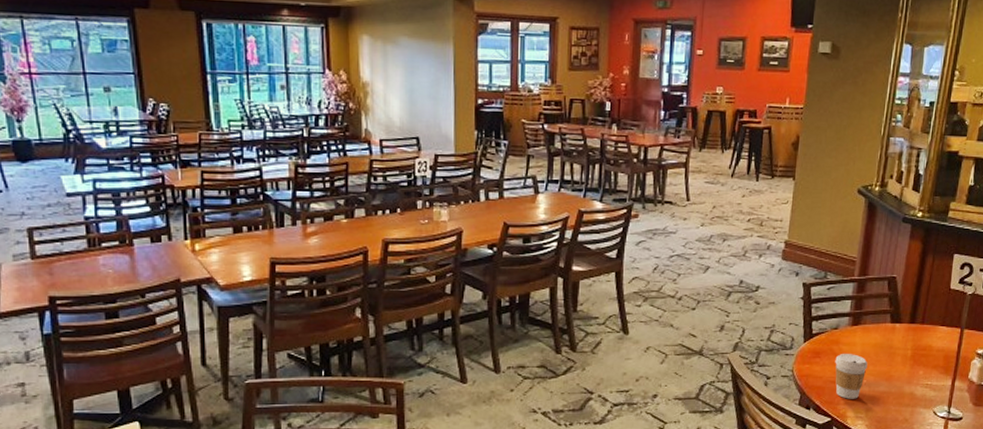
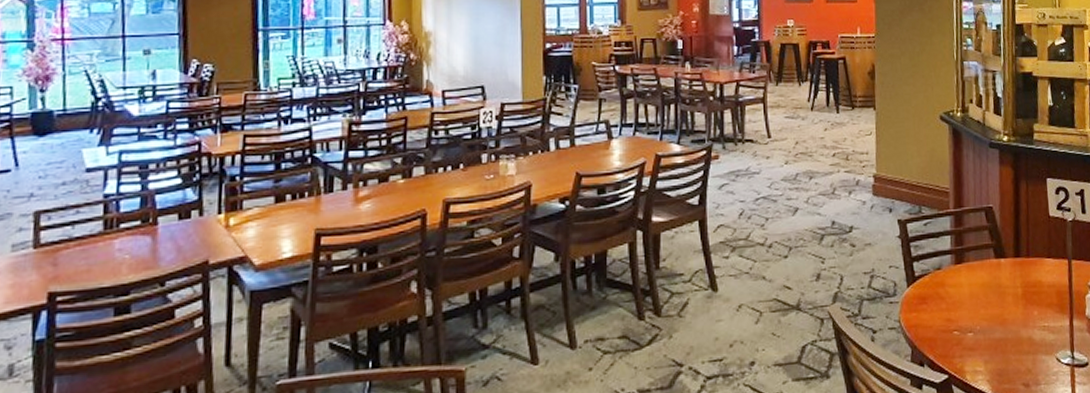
coffee cup: present [835,354,868,399] -> none [943,297,979,351]

